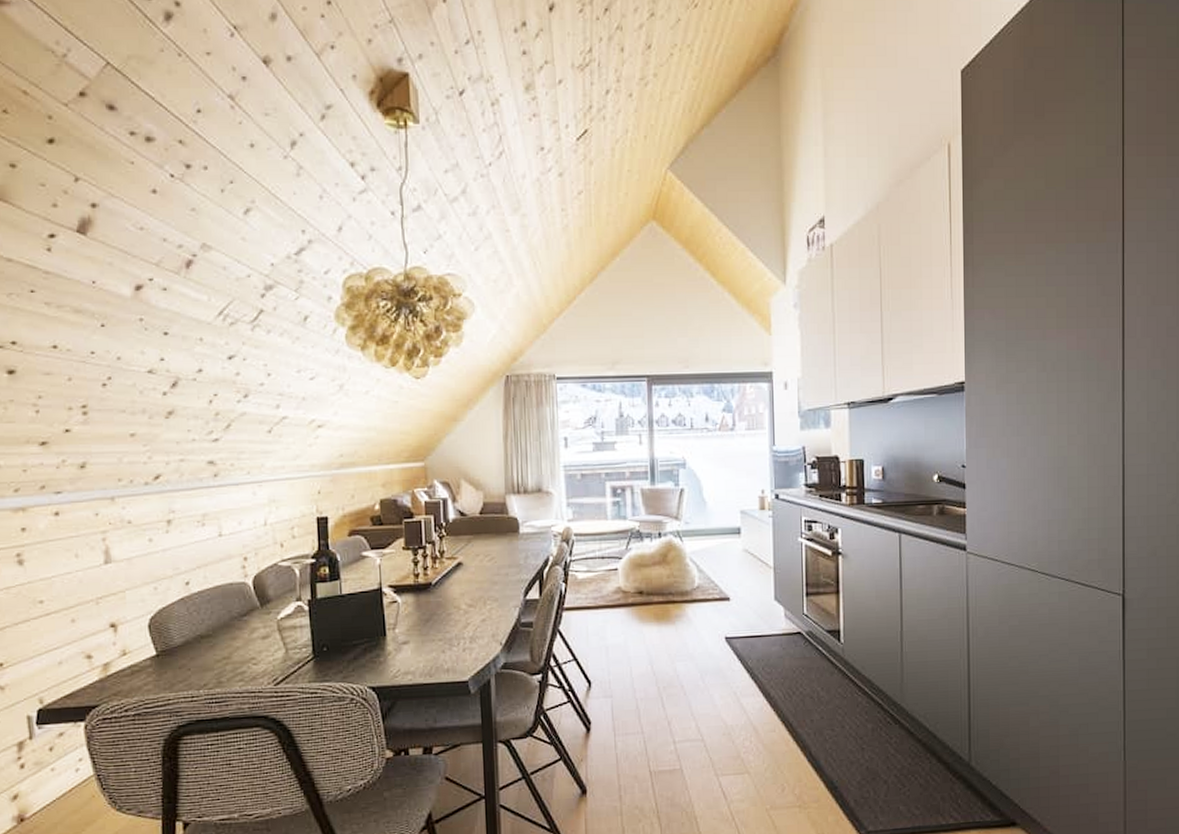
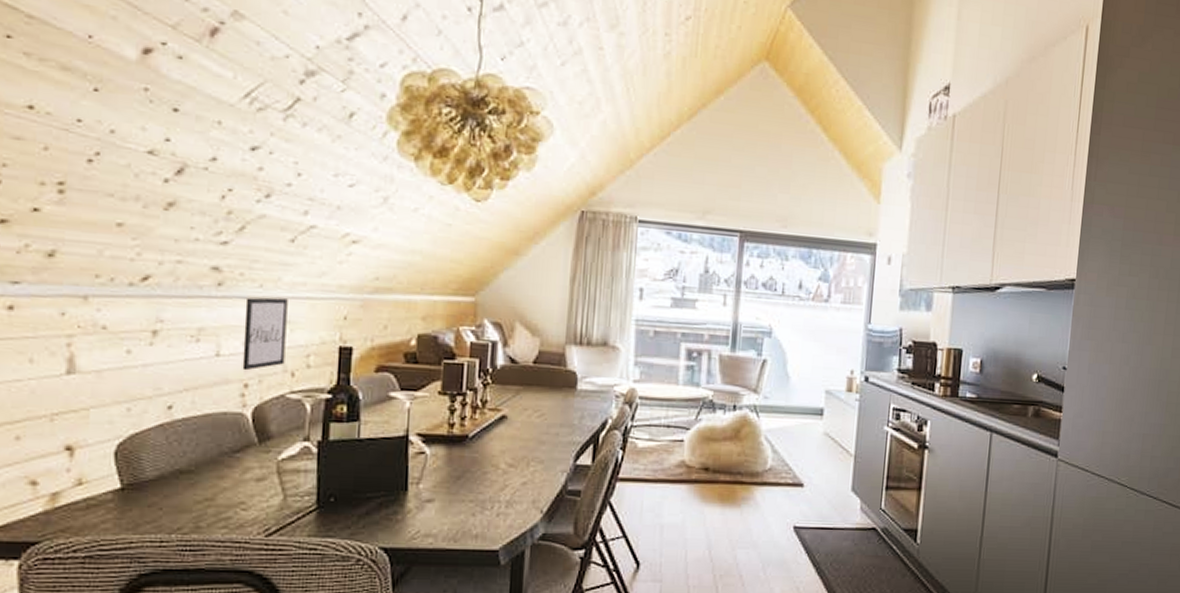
wall art: none [237,481,274,546] -> present [242,297,288,371]

